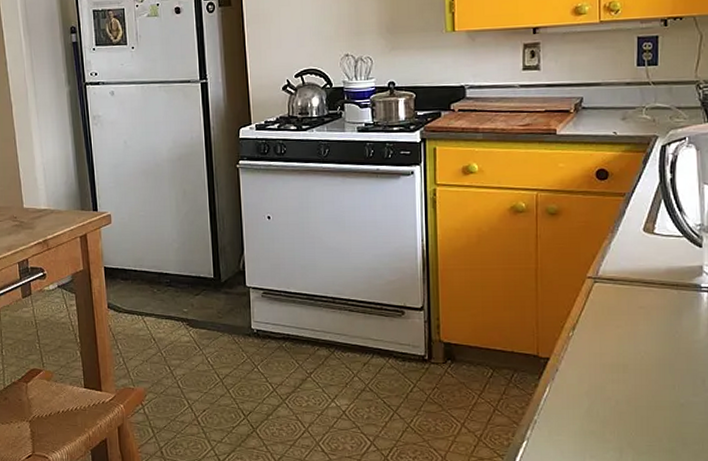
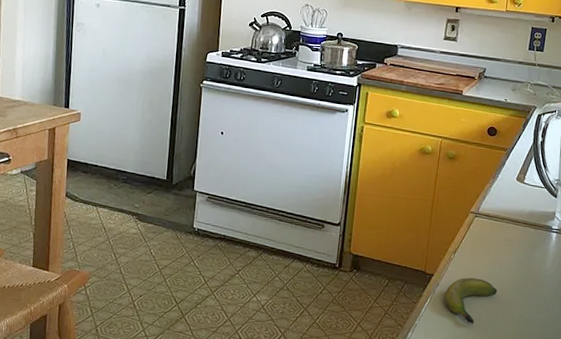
banana: none [568,358,637,415] -> present [444,277,498,325]

